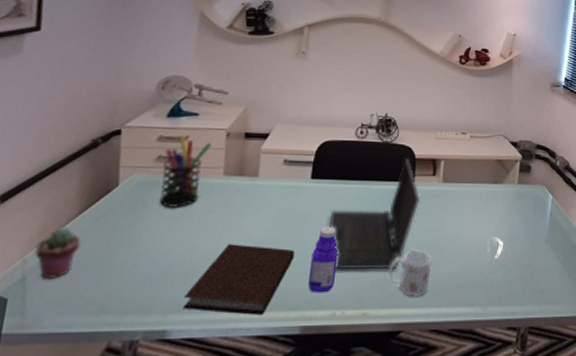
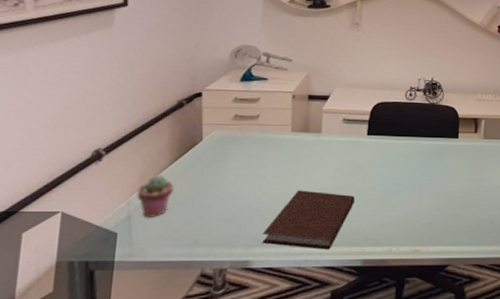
pen holder: present [160,136,212,209] -> none [238,97,280,160]
bottle: present [307,226,339,293] -> none [367,176,393,232]
laptop computer: present [330,158,421,270] -> none [384,117,465,213]
mug: present [388,249,432,297] -> none [436,196,475,237]

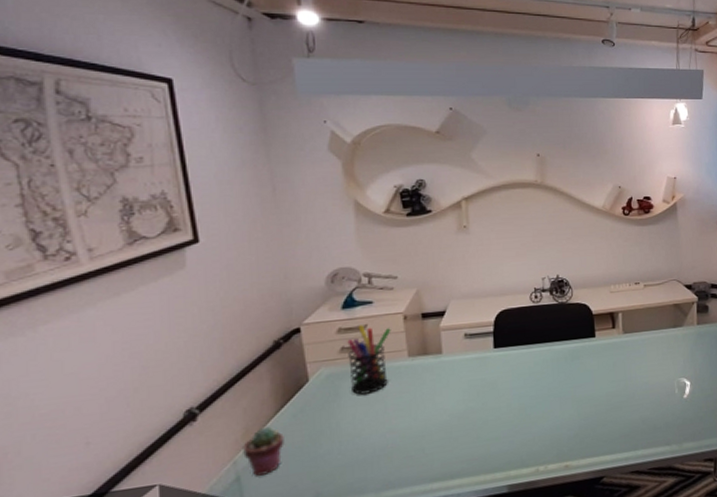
pen holder: none [238,97,280,160] -> present [347,325,391,396]
notebook: present [262,190,355,249] -> none [393,416,490,485]

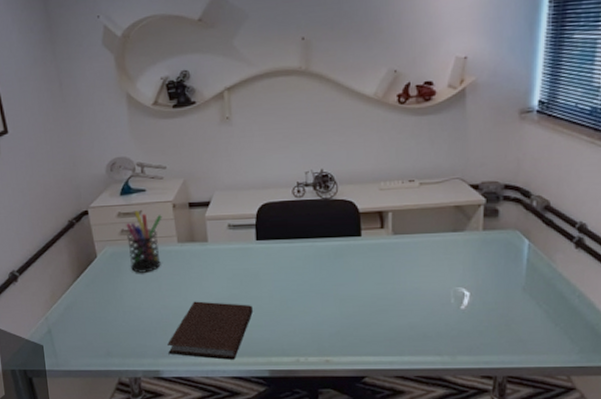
potted succulent: present [243,426,284,476] -> none [51,292,81,331]
notebook: none [393,416,490,485] -> present [167,301,253,360]

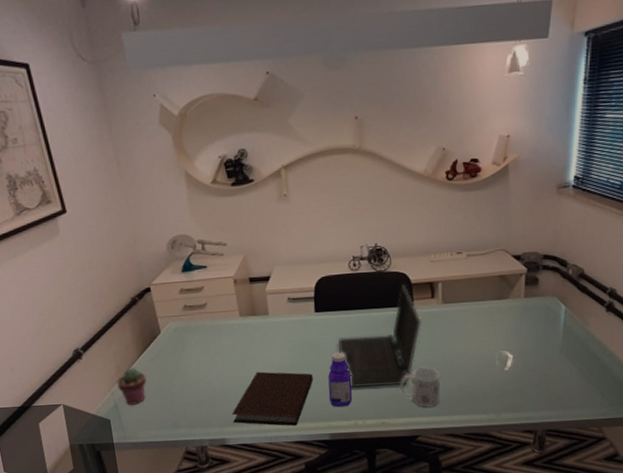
potted succulent: none [51,292,81,331] -> present [117,367,147,405]
pen holder: present [126,211,162,274] -> none [188,287,224,348]
bottle: none [269,283,295,342] -> present [328,352,353,408]
laptop computer: none [280,213,371,322] -> present [338,284,422,388]
mug: none [345,302,390,346] -> present [399,366,441,408]

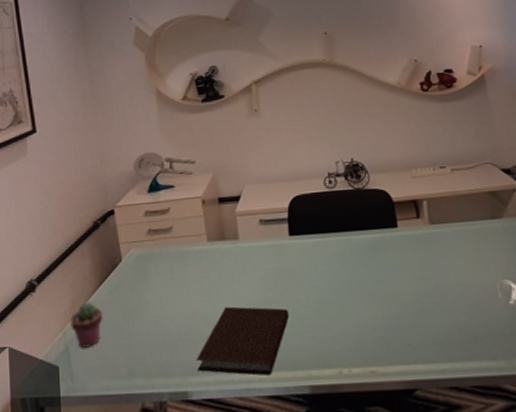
bottle: present [328,352,353,408] -> none [306,282,335,352]
laptop computer: present [338,284,422,388] -> none [316,203,409,327]
mug: present [399,366,441,408] -> none [388,300,438,352]

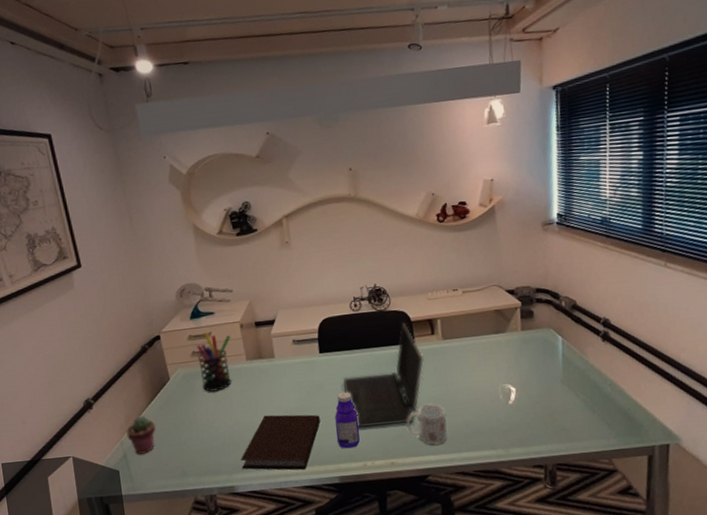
pen holder: none [153,208,191,278] -> present [196,333,232,393]
bottle: none [306,282,335,352] -> present [335,391,360,449]
laptop computer: none [316,203,409,327] -> present [343,322,425,428]
mug: none [388,300,438,352] -> present [406,403,448,446]

